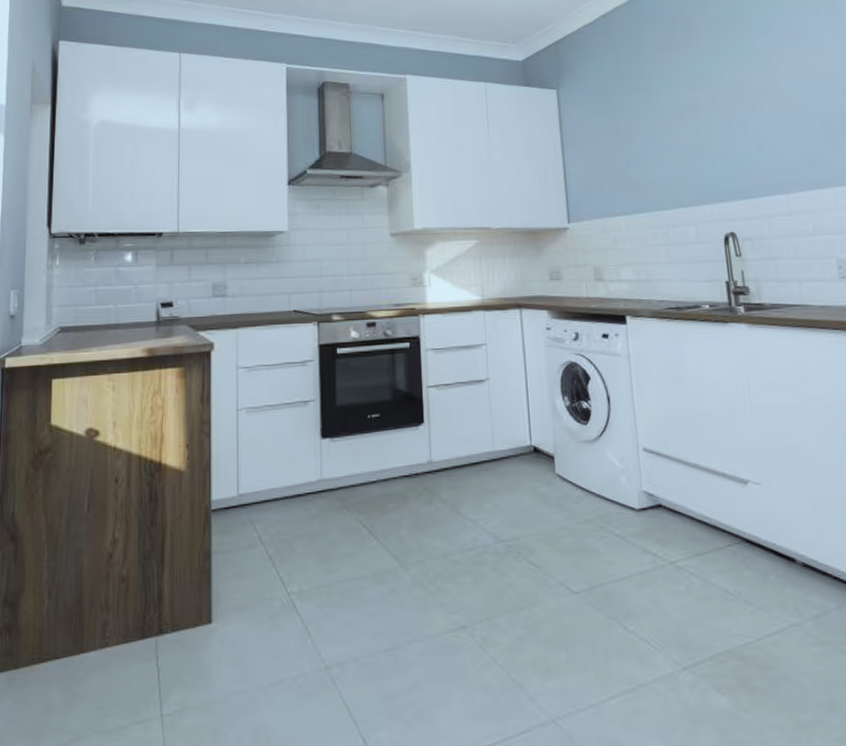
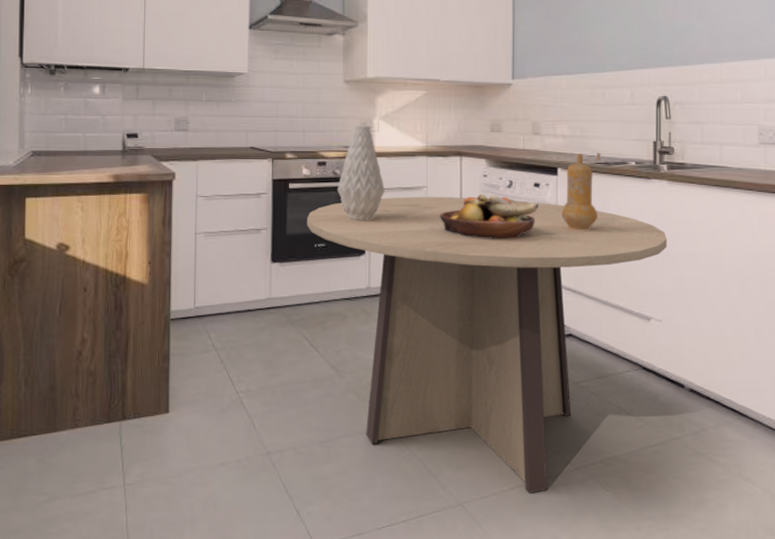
dining table: none [357,353,756,703] -> present [306,196,667,493]
vase: none [389,281,441,387] -> present [337,125,385,221]
fruit bowl: none [502,349,610,400] -> present [439,194,539,239]
pepper mill: none [634,297,676,385] -> present [560,153,602,232]

